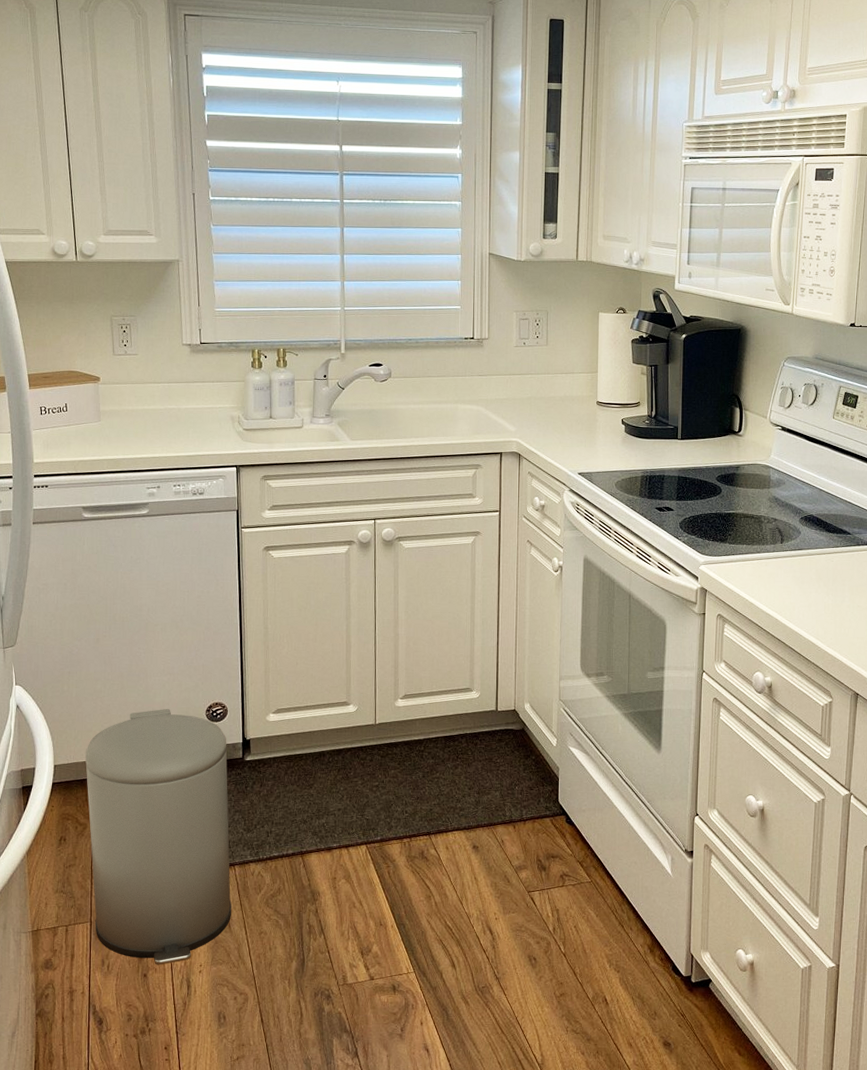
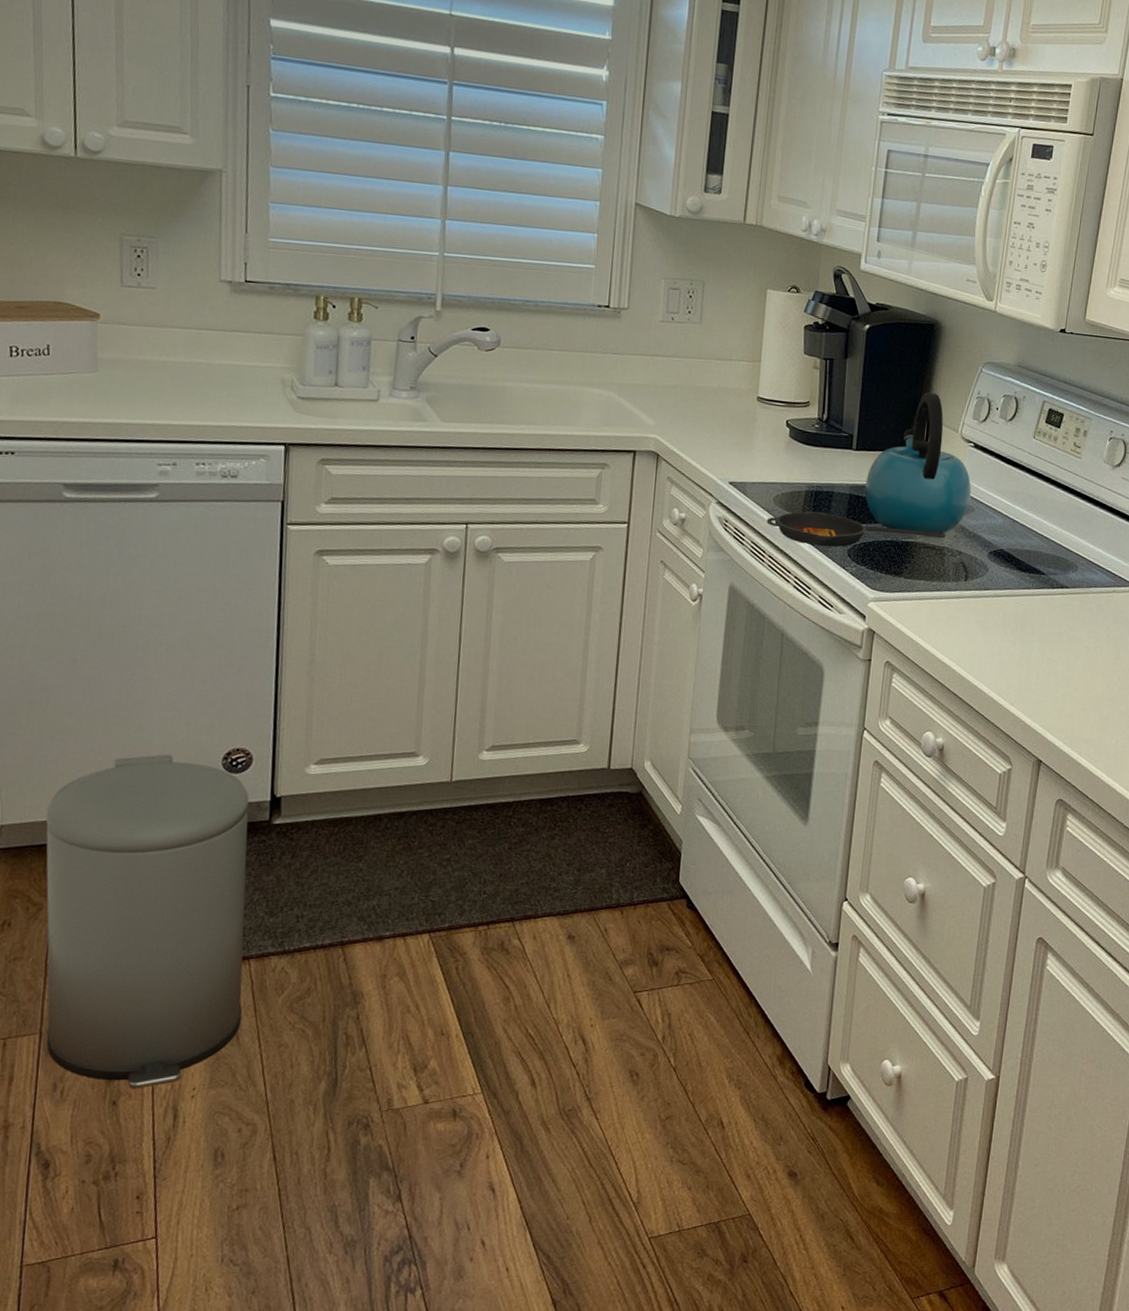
frying pan: none [611,493,762,521] -> present [766,511,946,548]
kettle: none [691,386,781,505] -> present [865,392,972,534]

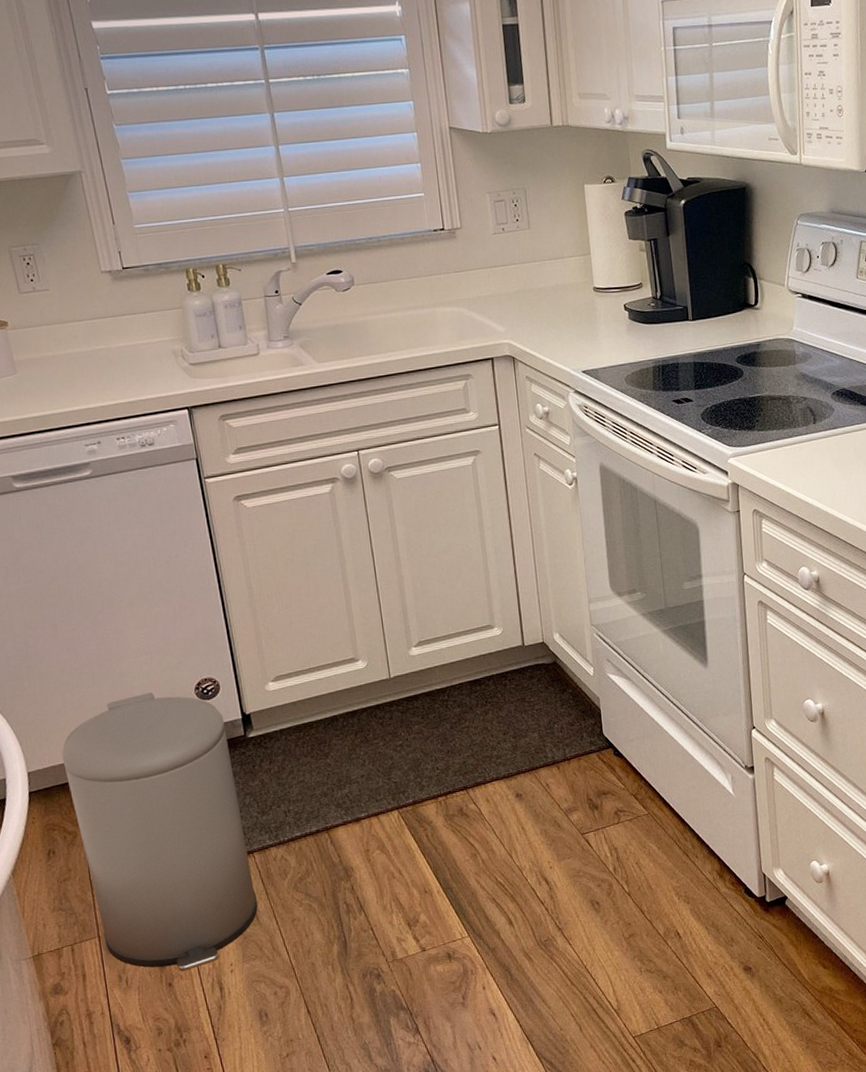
frying pan: present [766,511,946,548] -> none [622,382,789,416]
kettle: present [865,392,972,534] -> none [706,253,807,388]

